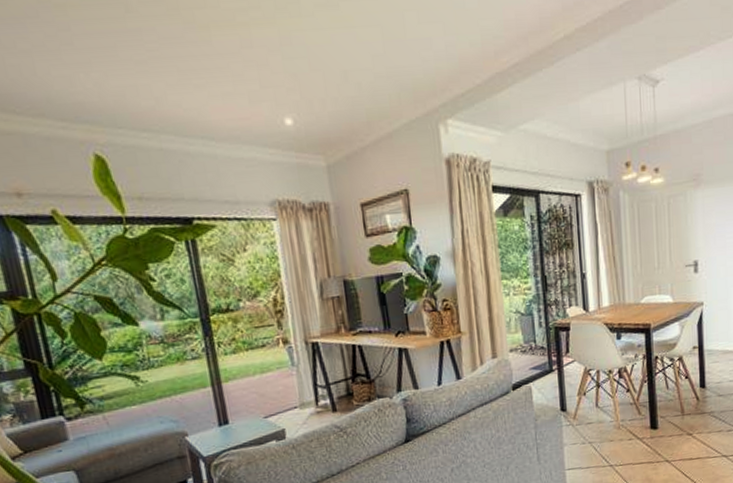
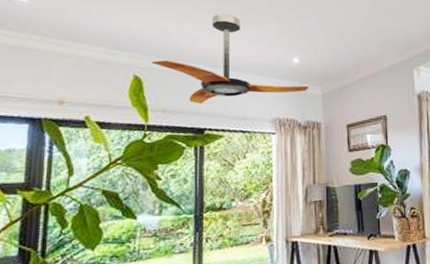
ceiling fan: none [111,60,310,188] -> present [151,13,309,104]

